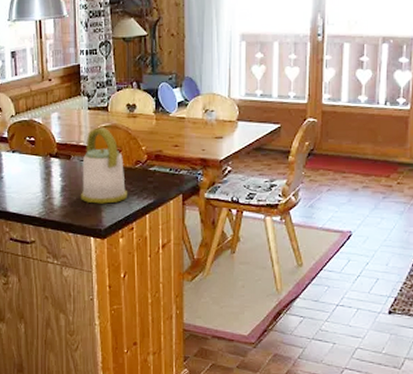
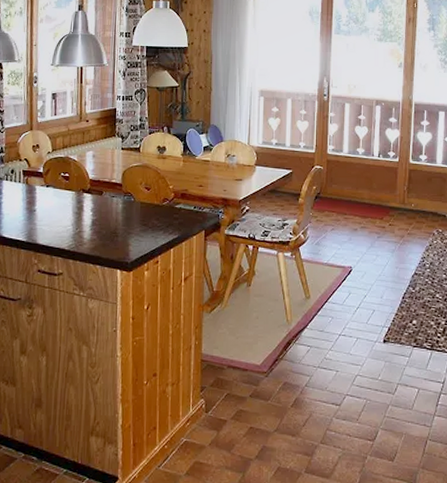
kettle: present [80,127,127,204] -> none [109,166,154,238]

